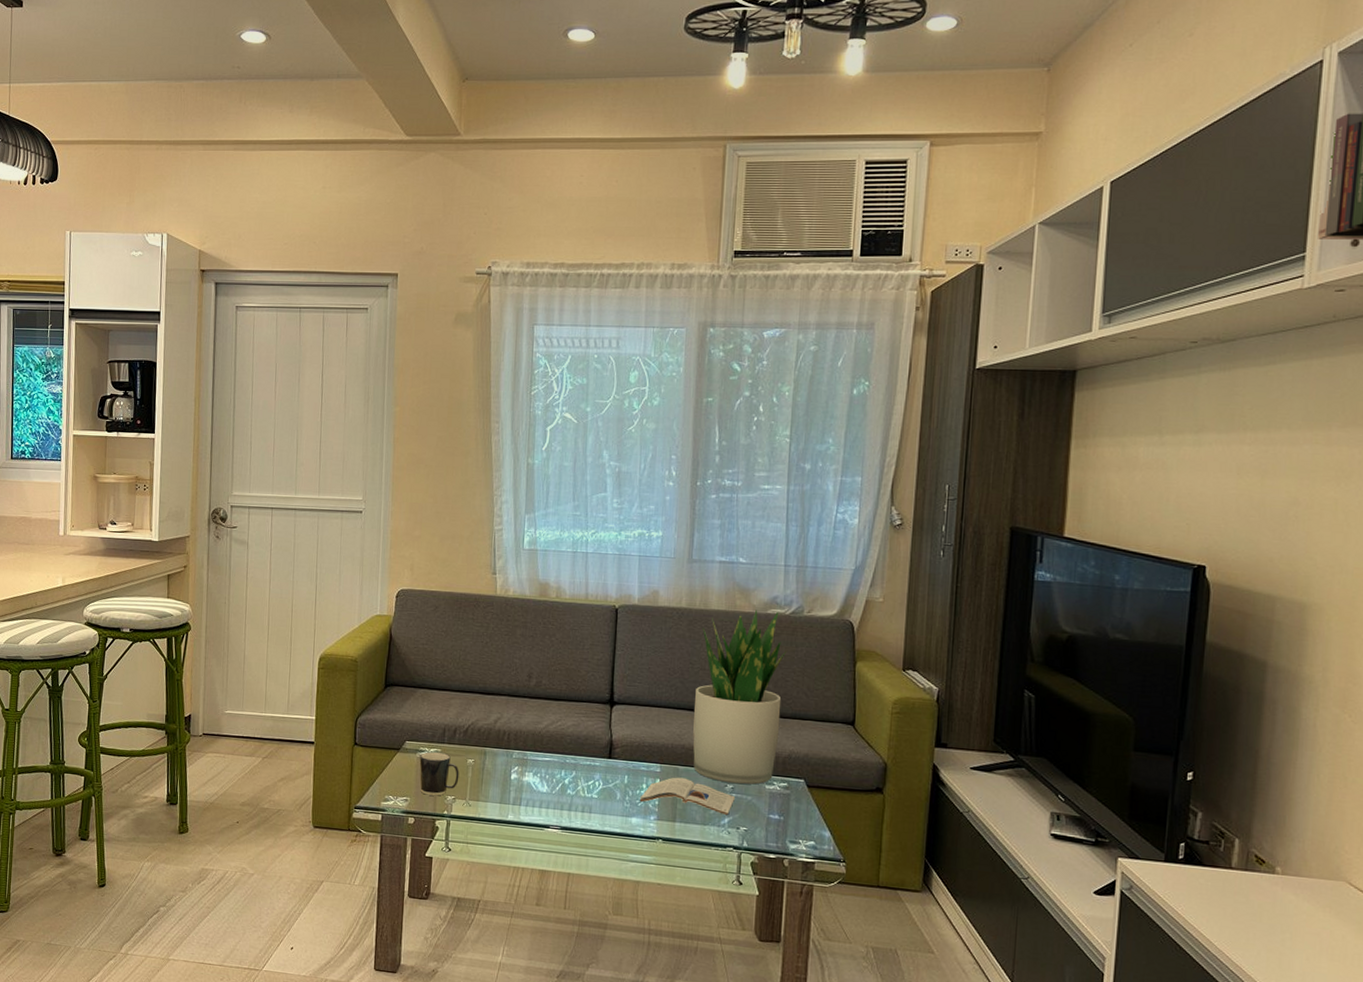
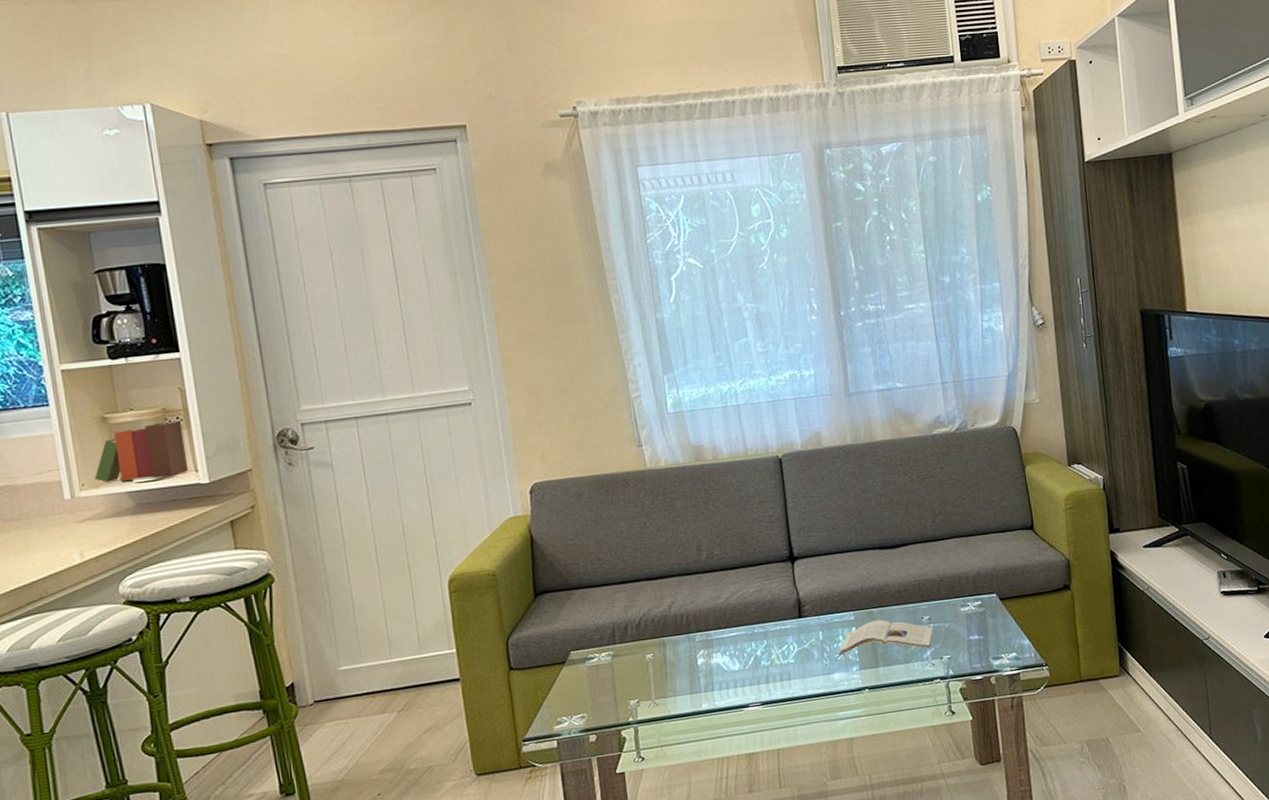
books: none [81,487,147,531] -> present [94,420,189,483]
mug: present [419,751,459,796] -> none [590,654,640,706]
planter: present [693,609,787,785] -> none [871,430,966,615]

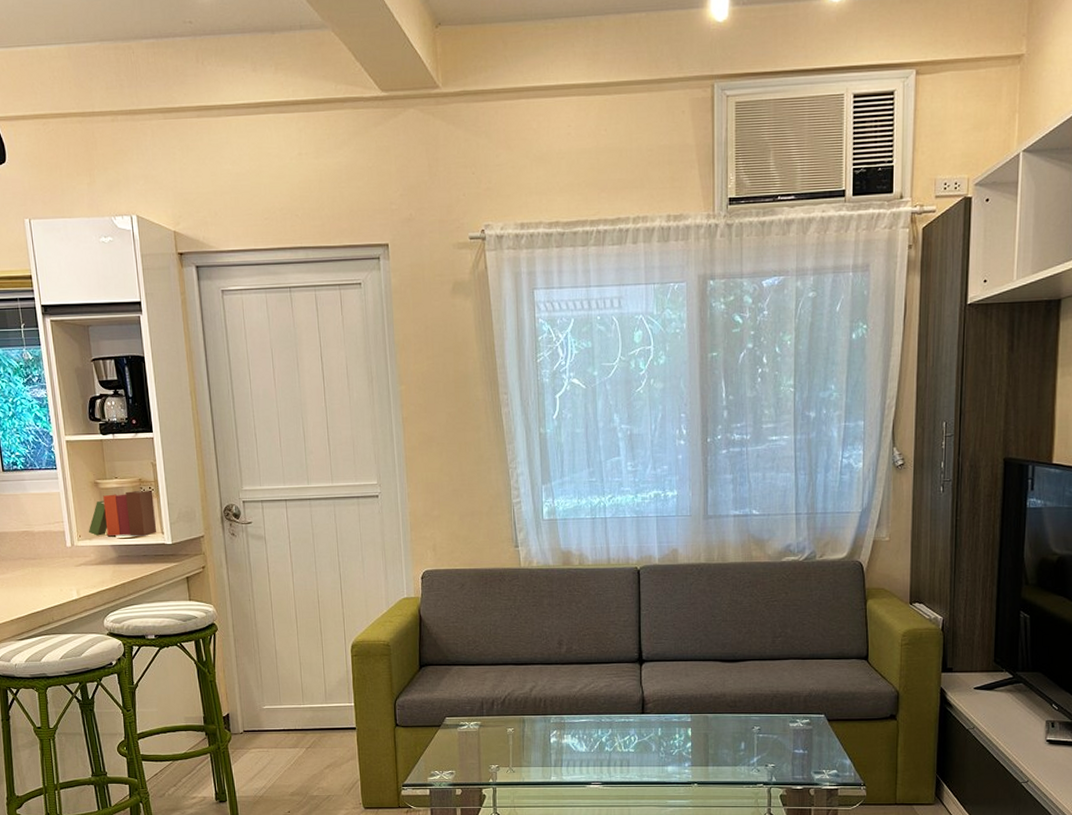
magazine: present [838,619,934,656] -> none [673,724,763,754]

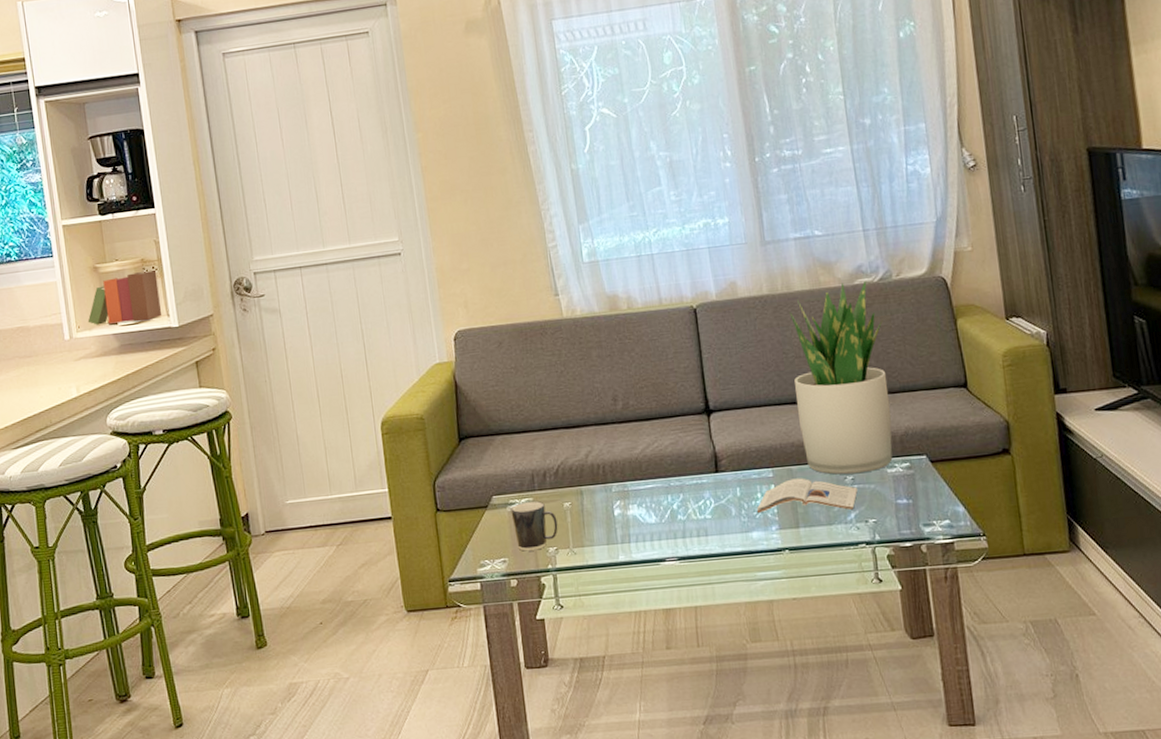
mug: none [461,724,501,766] -> present [510,501,558,552]
magazine: none [673,724,763,754] -> present [756,478,858,514]
planter: none [719,558,803,725] -> present [789,280,893,475]

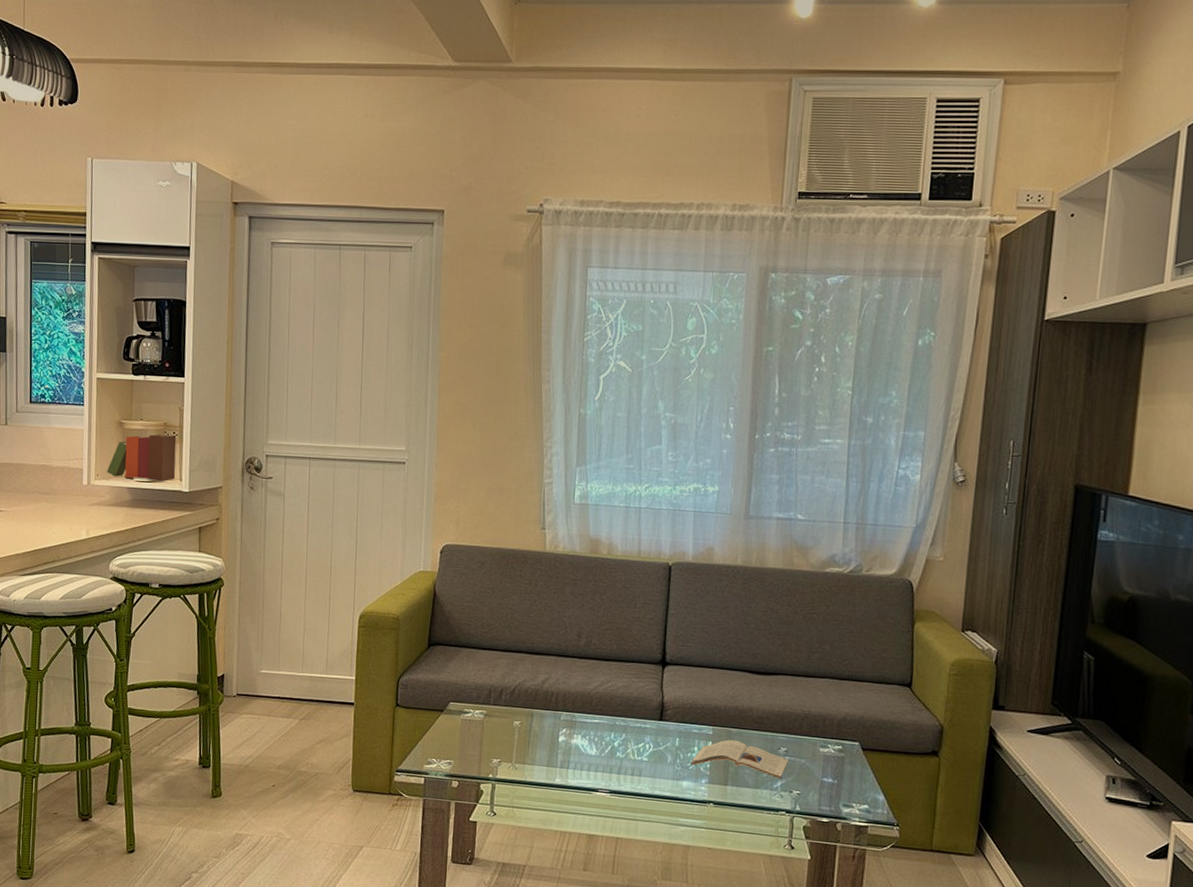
mug: present [510,501,558,552] -> none [464,713,505,759]
planter: present [789,280,893,475] -> none [746,568,845,748]

